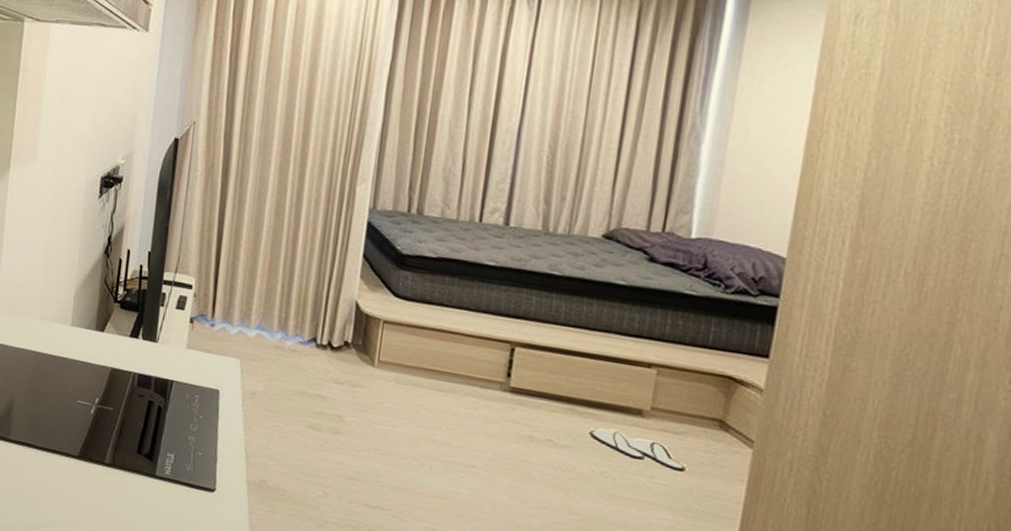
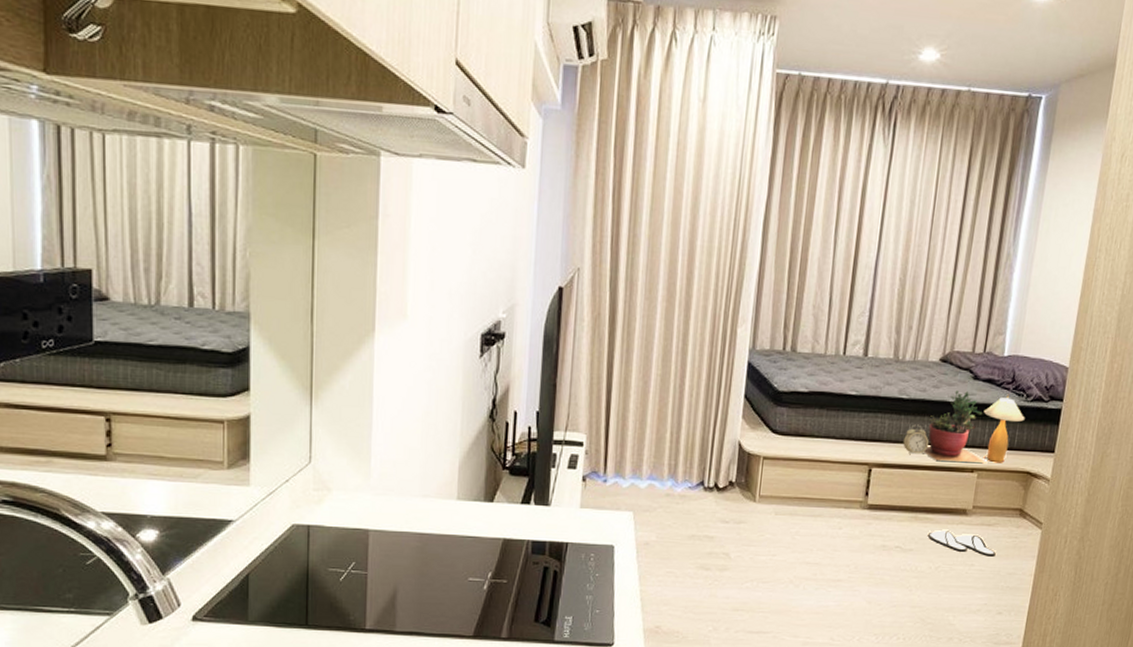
alarm clock: none [555,305,590,340] -> present [903,424,929,454]
succulent plant: none [582,272,671,360] -> present [923,391,988,464]
table lamp: none [663,282,724,362] -> present [983,394,1025,463]

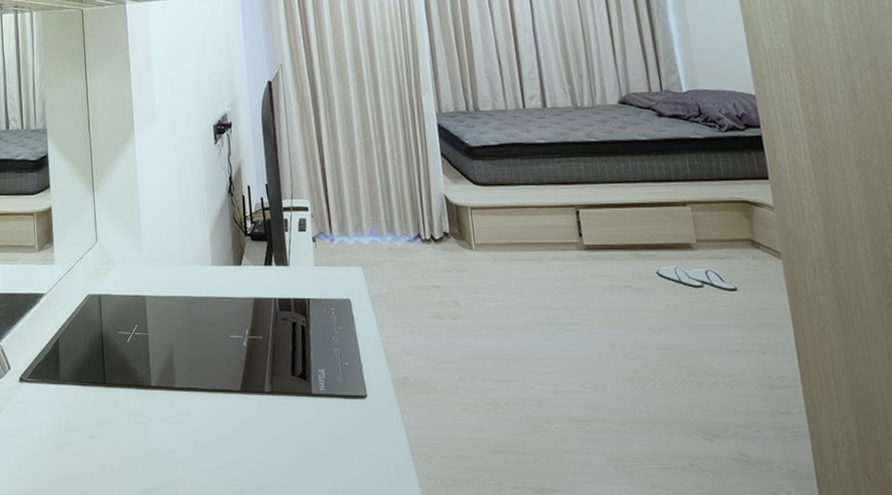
alarm clock: present [903,424,929,454] -> none [603,164,631,193]
succulent plant: present [923,391,988,464] -> none [624,129,698,197]
table lamp: present [983,394,1025,463] -> none [678,126,725,195]

